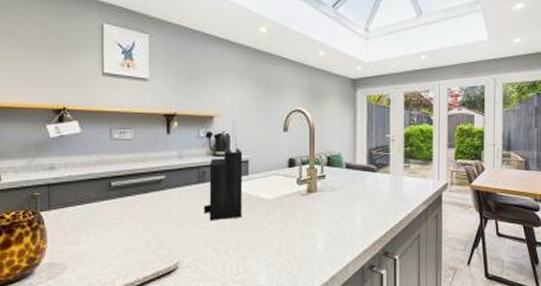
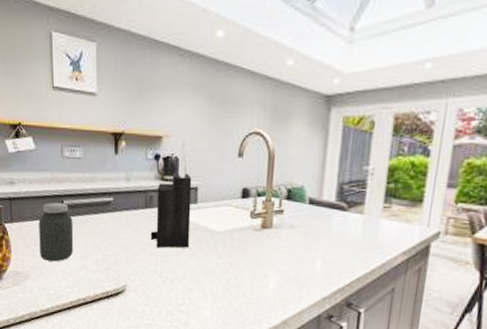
jar: none [82,184,122,247] -> present [38,202,74,262]

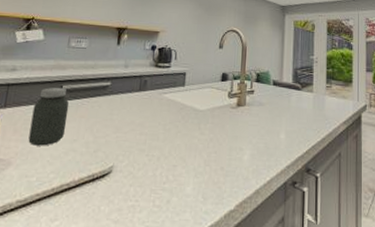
knife block: present [150,140,192,249] -> none [141,35,182,128]

